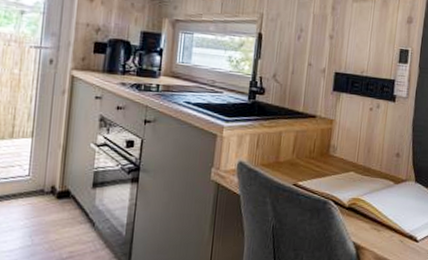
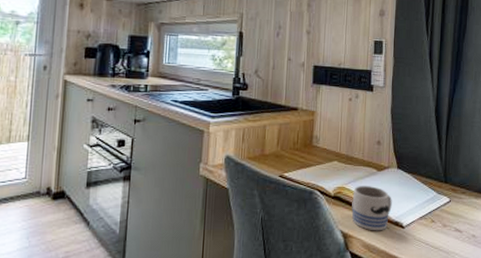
mug: none [365,198,408,244] -> present [351,186,392,231]

